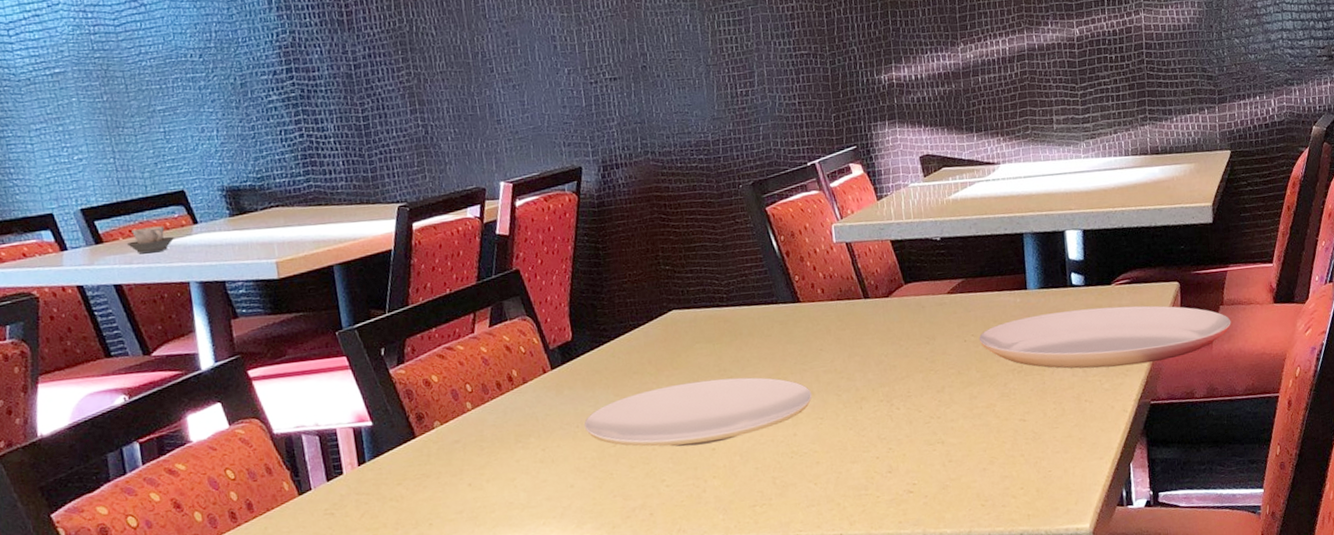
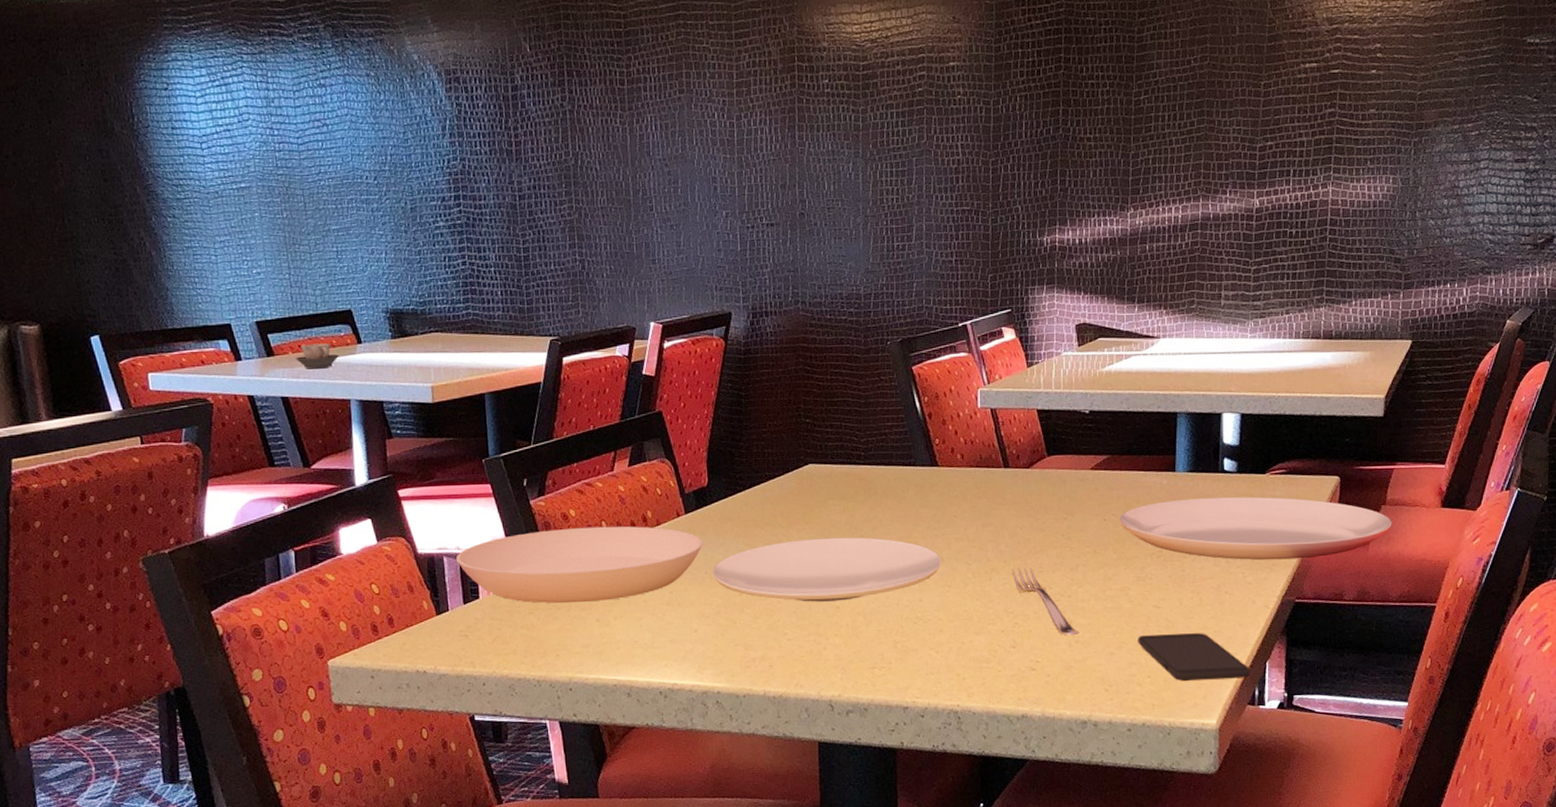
saucer: none [315,385,572,474] -> present [455,526,703,604]
fork: none [881,393,953,457] -> present [1012,568,1081,636]
mobile phone: none [1008,441,1117,490] -> present [1138,633,1251,681]

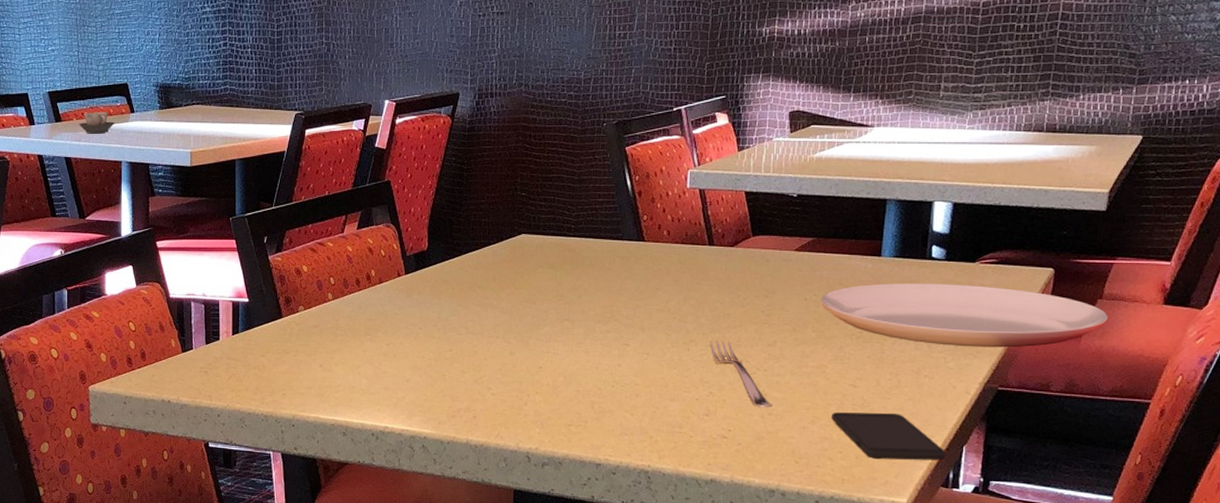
saucer: present [455,526,703,604] -> none [201,282,420,349]
plate: present [712,537,942,602] -> none [426,302,643,361]

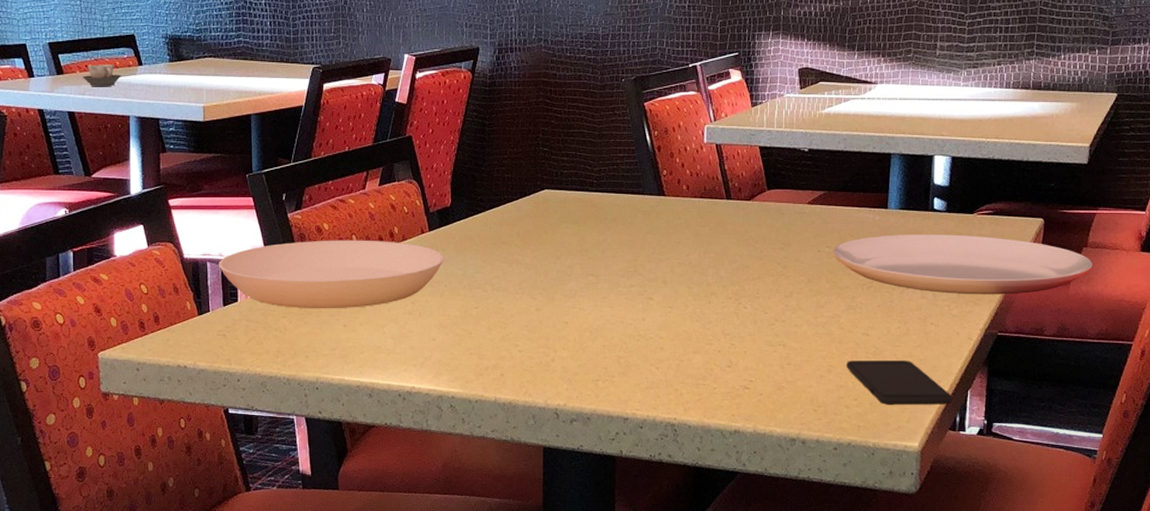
saucer: none [201,282,420,349] -> present [218,240,444,309]
fork: present [710,341,774,408] -> none [730,293,793,359]

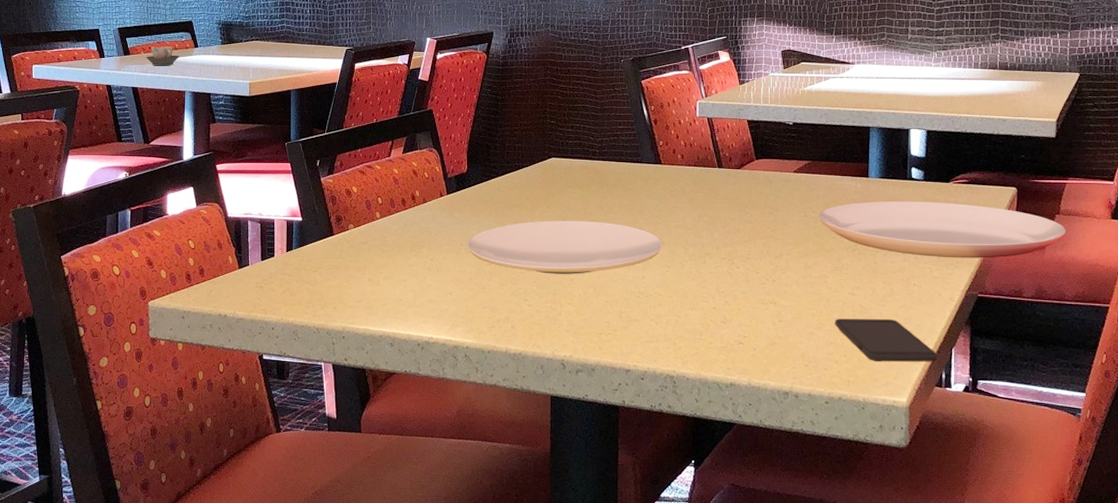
saucer: present [218,240,444,309] -> none [258,202,460,265]
plate: none [451,258,665,317] -> present [467,220,663,274]

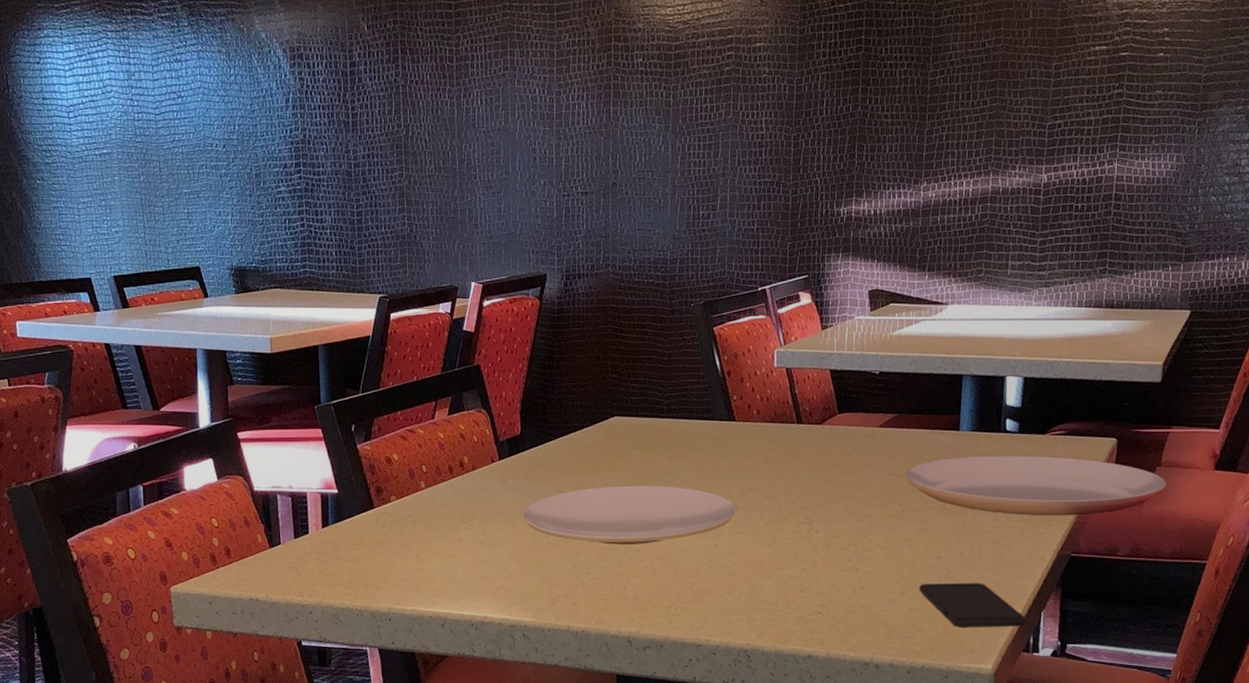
cup: present [145,46,179,66] -> none [148,297,187,320]

